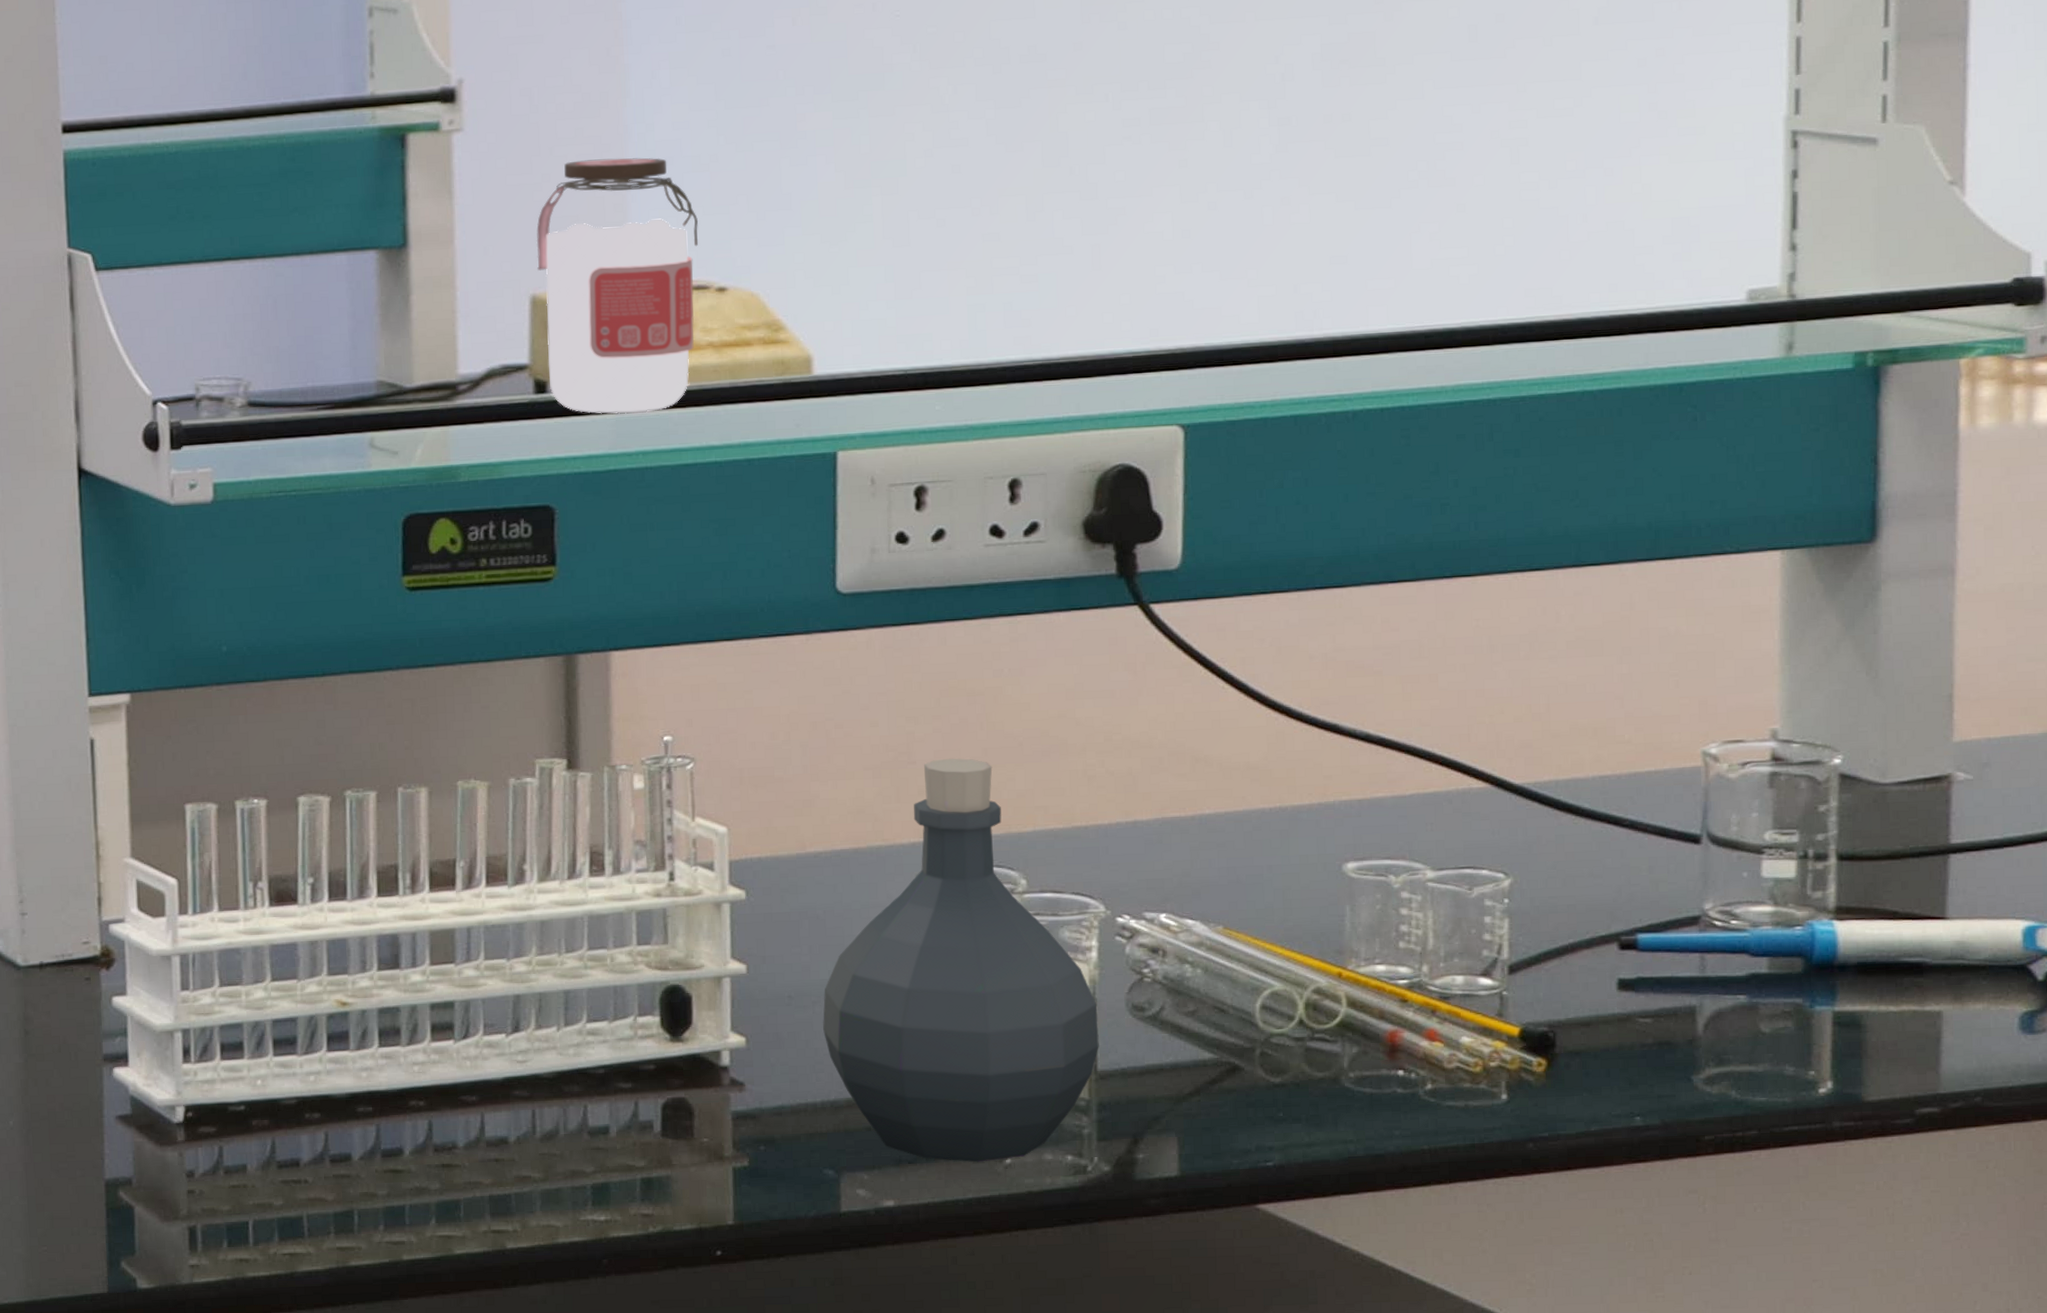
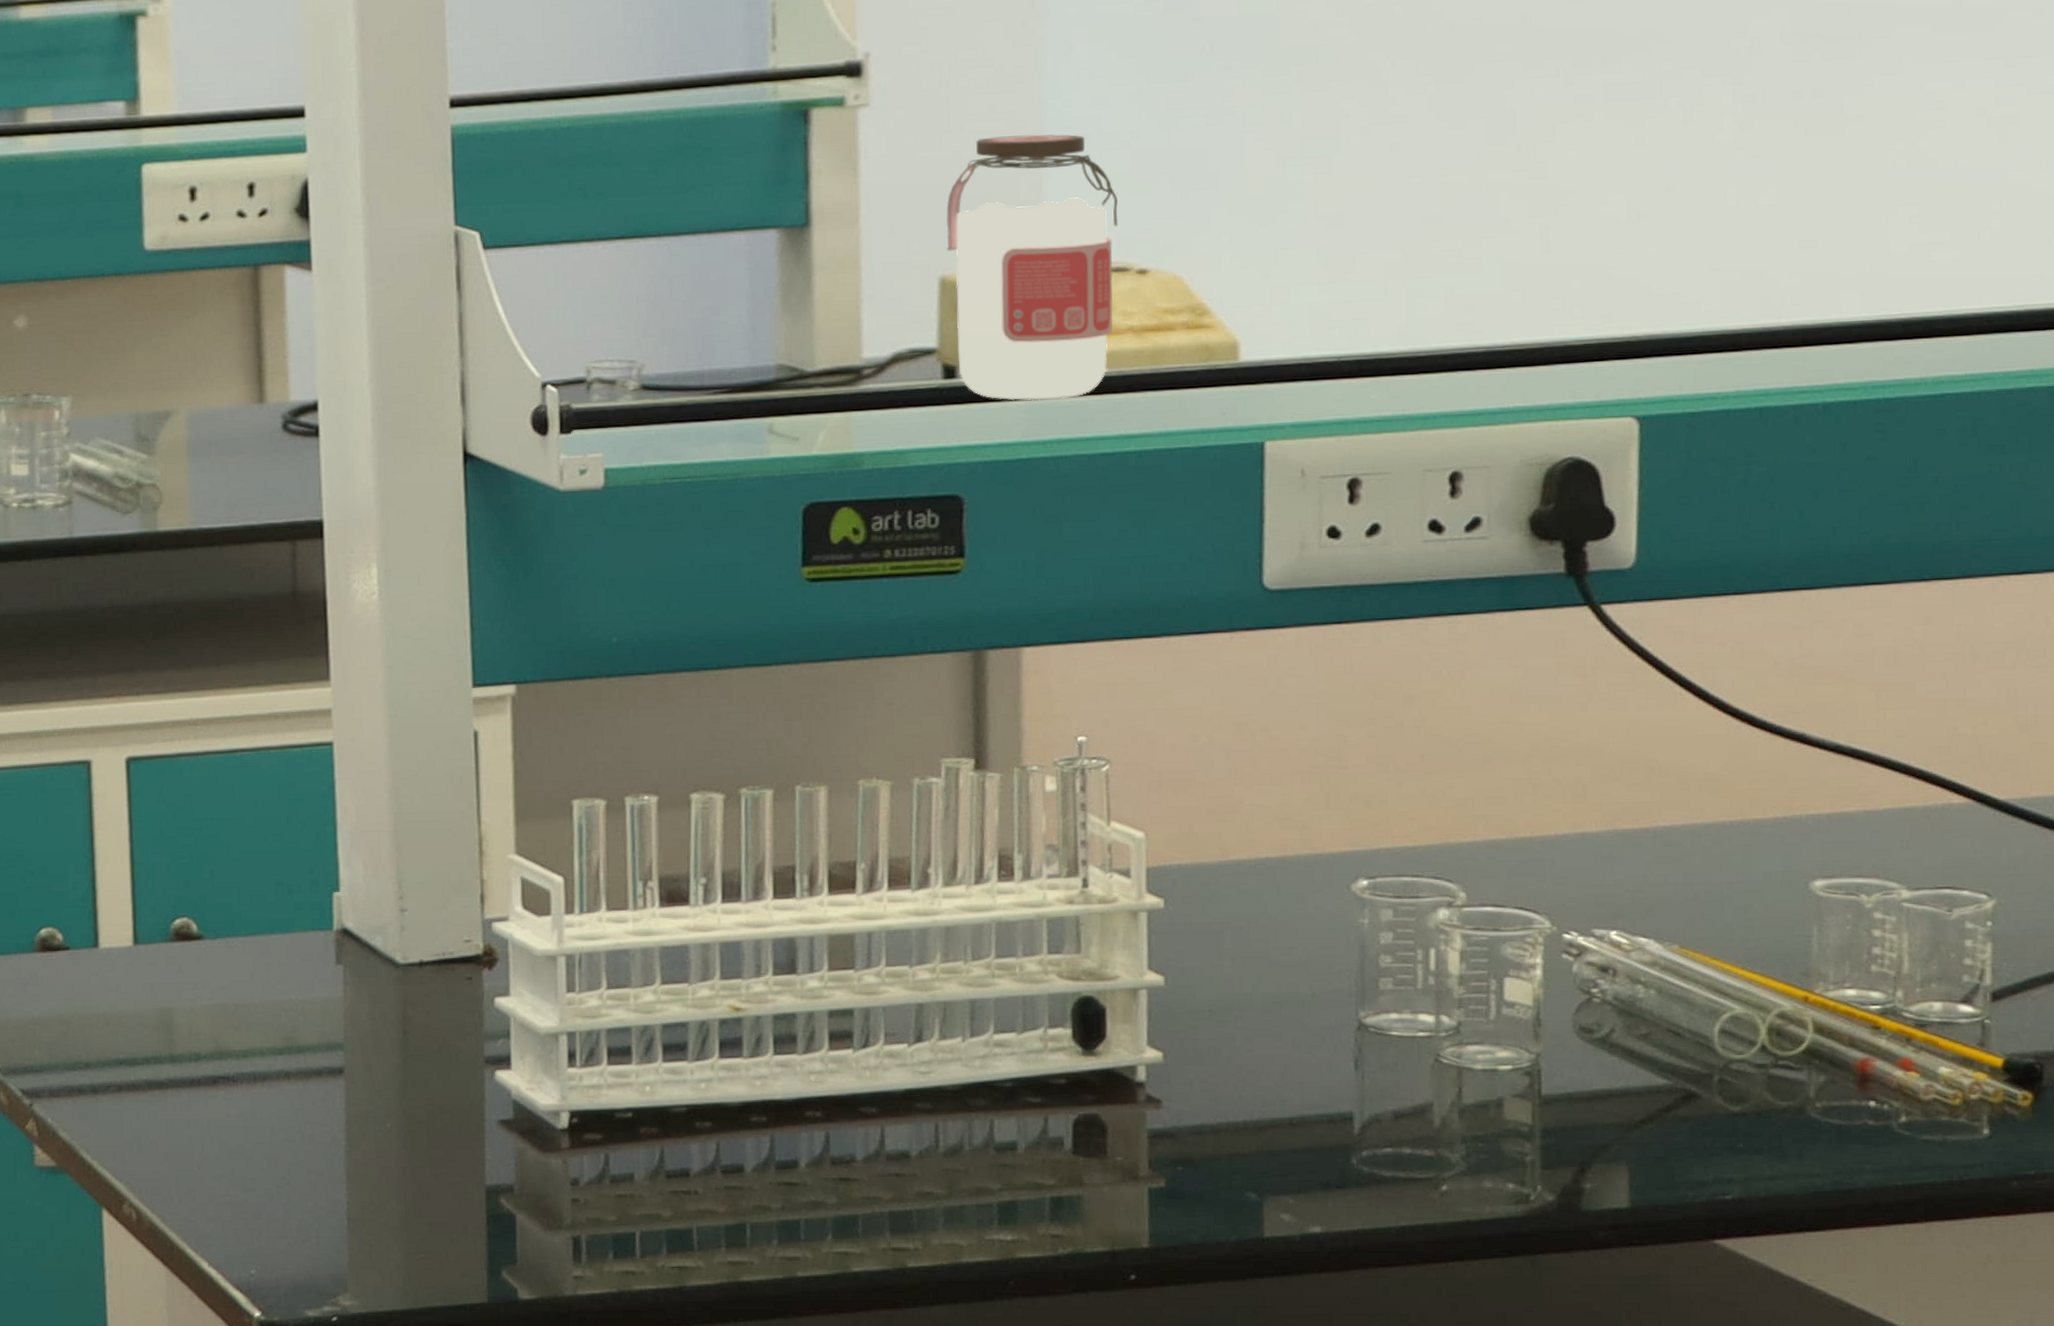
flask: present [823,758,1099,1162] -> none [1246,764,1544,1189]

